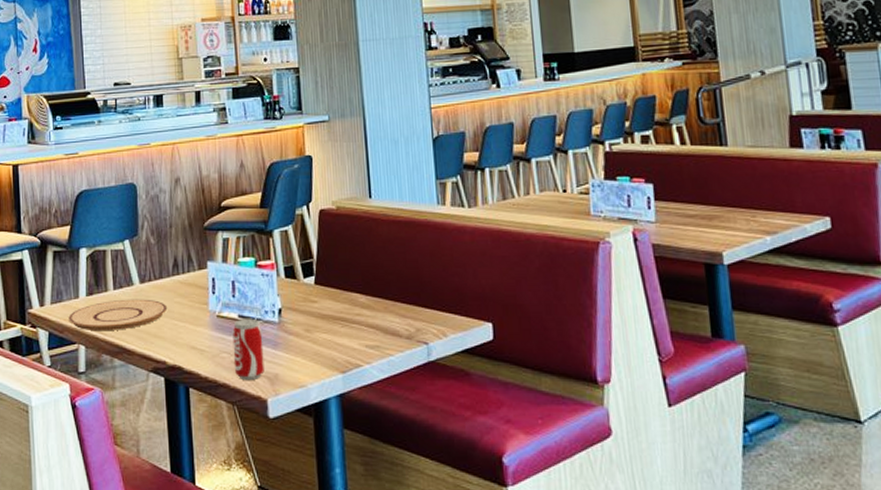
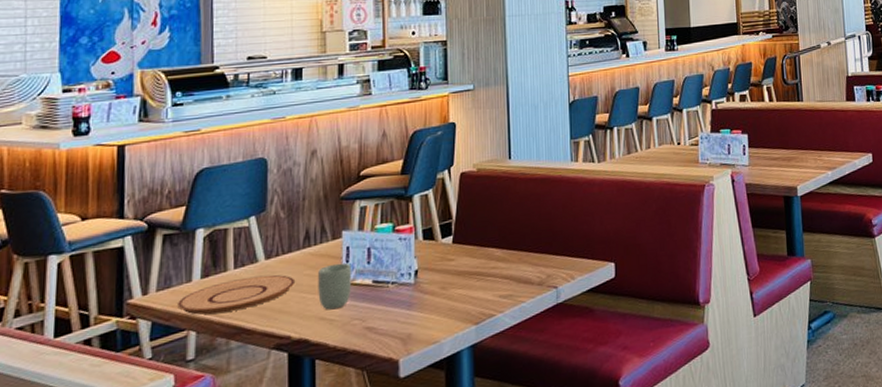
cup: none [186,294,218,340] -> present [317,262,351,310]
beverage can: present [232,318,265,381] -> none [365,282,397,344]

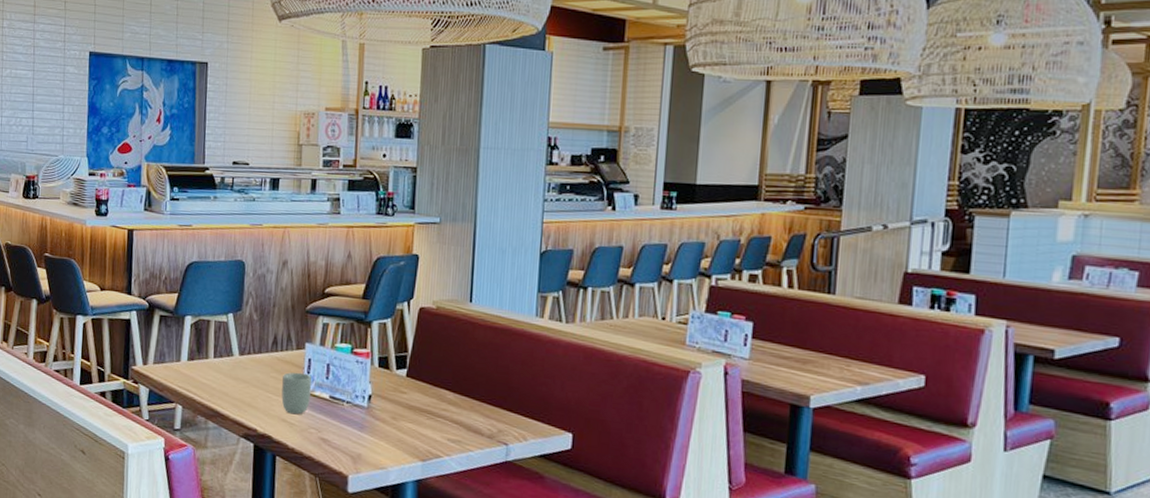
plate: present [177,274,296,315] -> none [169,367,263,396]

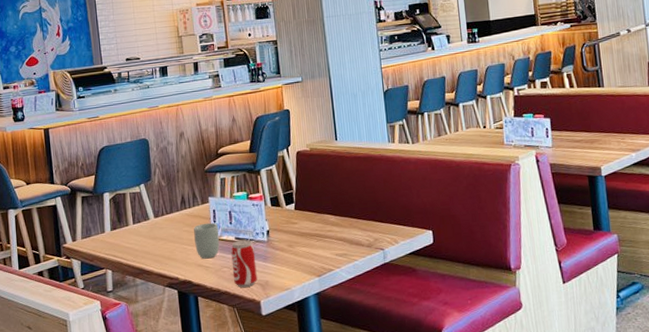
beverage can: none [320,399,351,457] -> present [231,239,257,288]

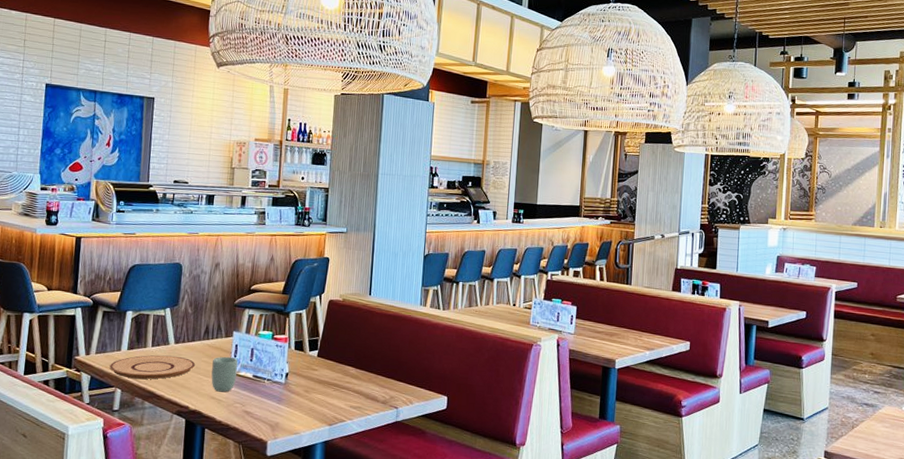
plate: none [97,230,178,258] -> present [109,355,196,379]
beverage can: present [231,239,257,288] -> none [244,378,271,426]

